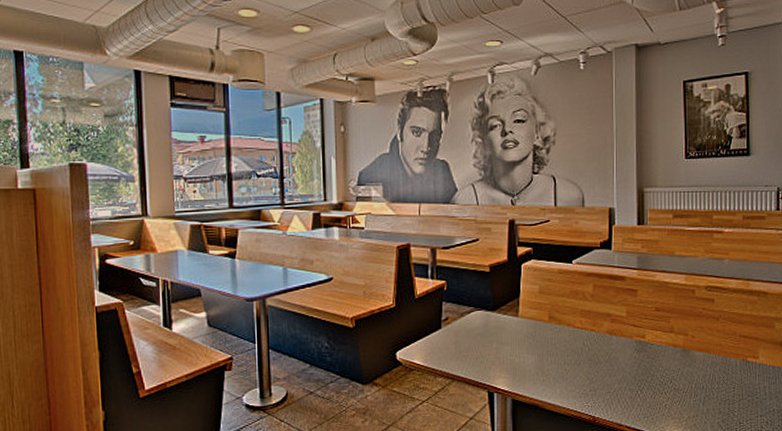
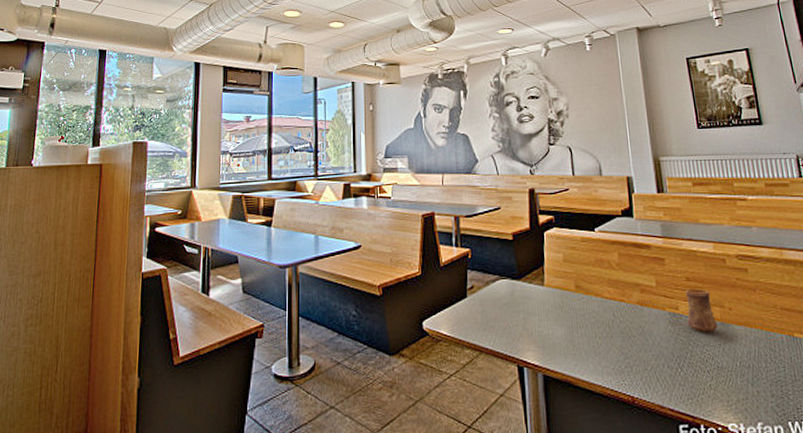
cup: none [651,319,680,359] -> present [685,289,718,333]

